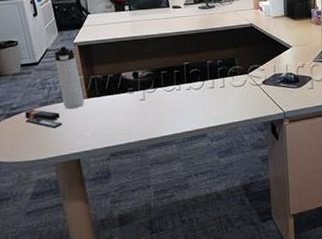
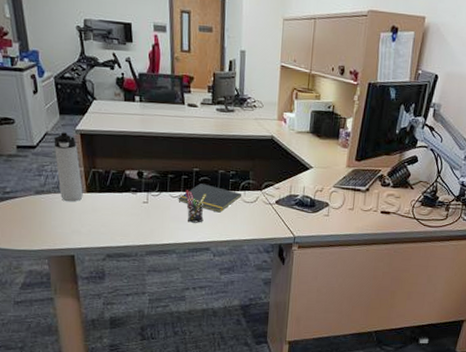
stapler: present [25,109,62,129] -> none [19,196,58,220]
notepad: none [172,75,231,100] -> present [178,183,242,213]
pen holder: none [177,83,198,113] -> present [184,190,206,223]

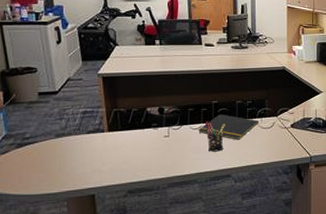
thermos bottle: present [54,132,83,202] -> none [76,77,105,142]

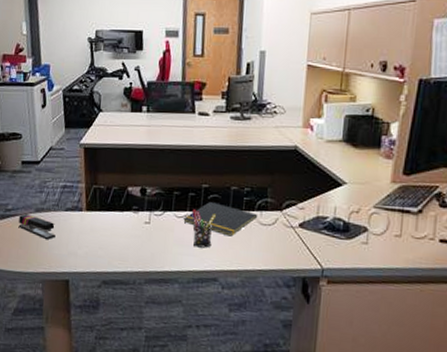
stapler: none [38,140,78,162] -> present [18,214,56,240]

